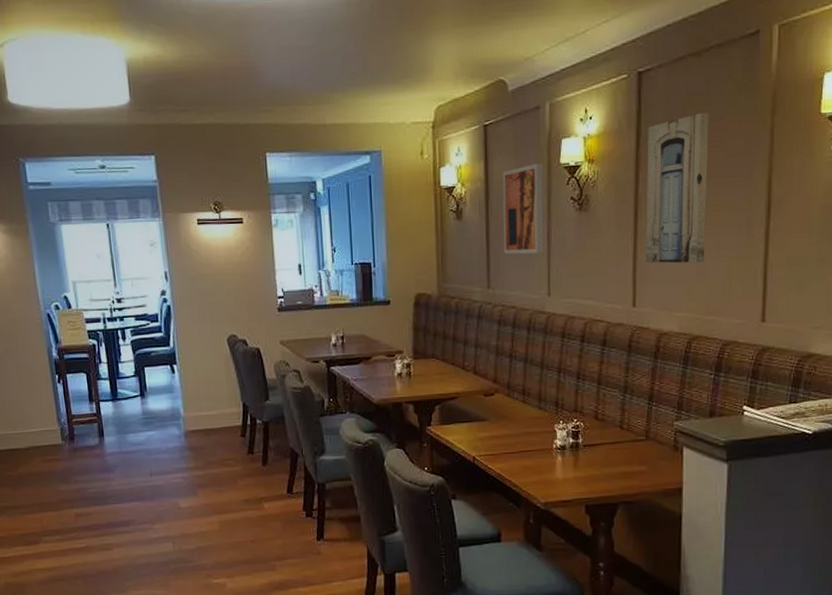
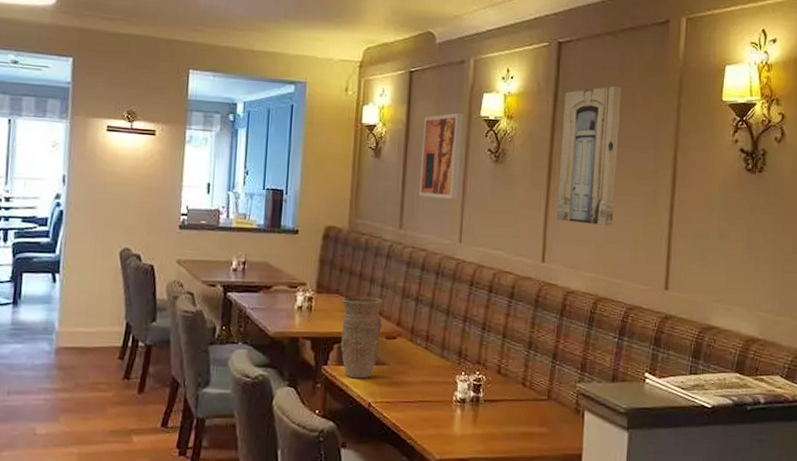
vase: none [438,358,480,436] -> present [341,296,383,379]

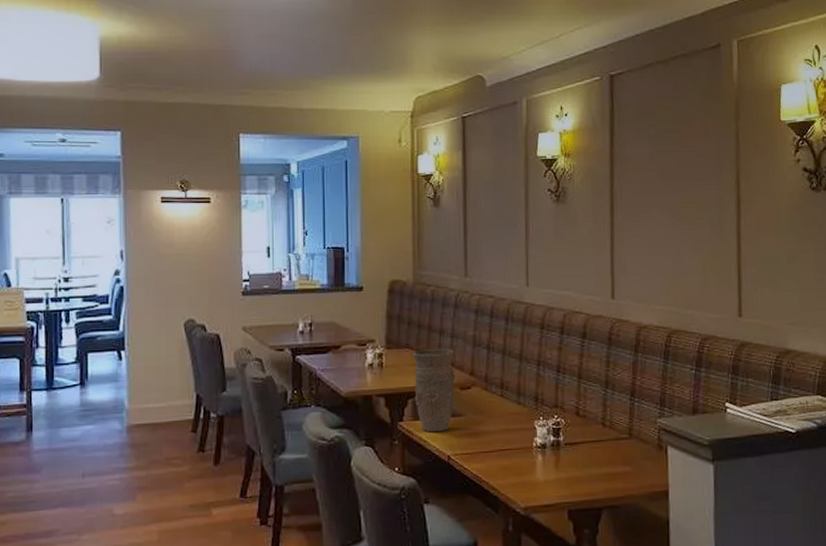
wall art: present [418,113,464,199] -> none [480,156,522,243]
wall art: present [556,86,622,226] -> none [621,115,681,257]

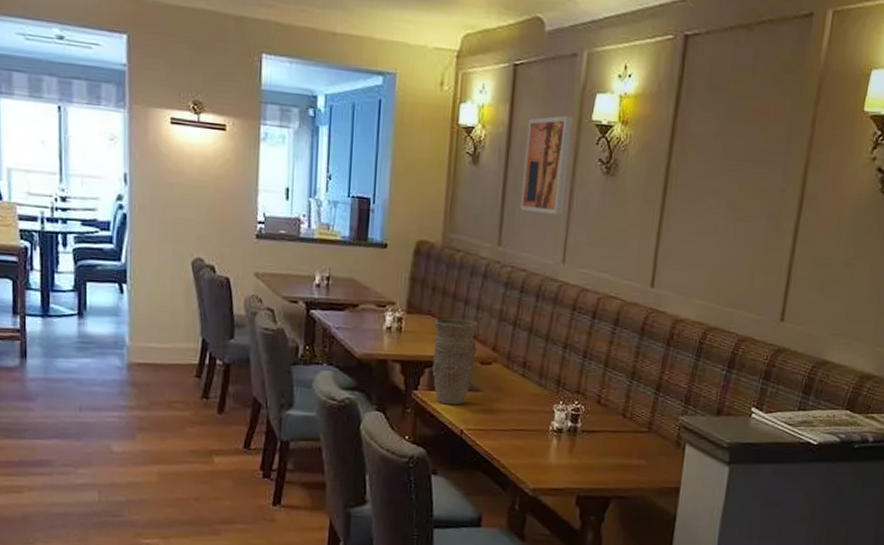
wall art: none [480,156,522,243] -> present [520,116,574,215]

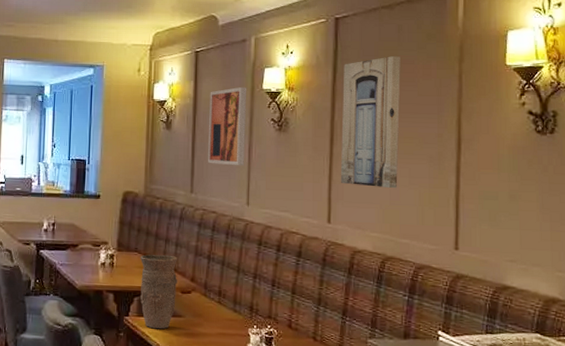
wall art: none [669,90,753,250] -> present [340,56,401,188]

